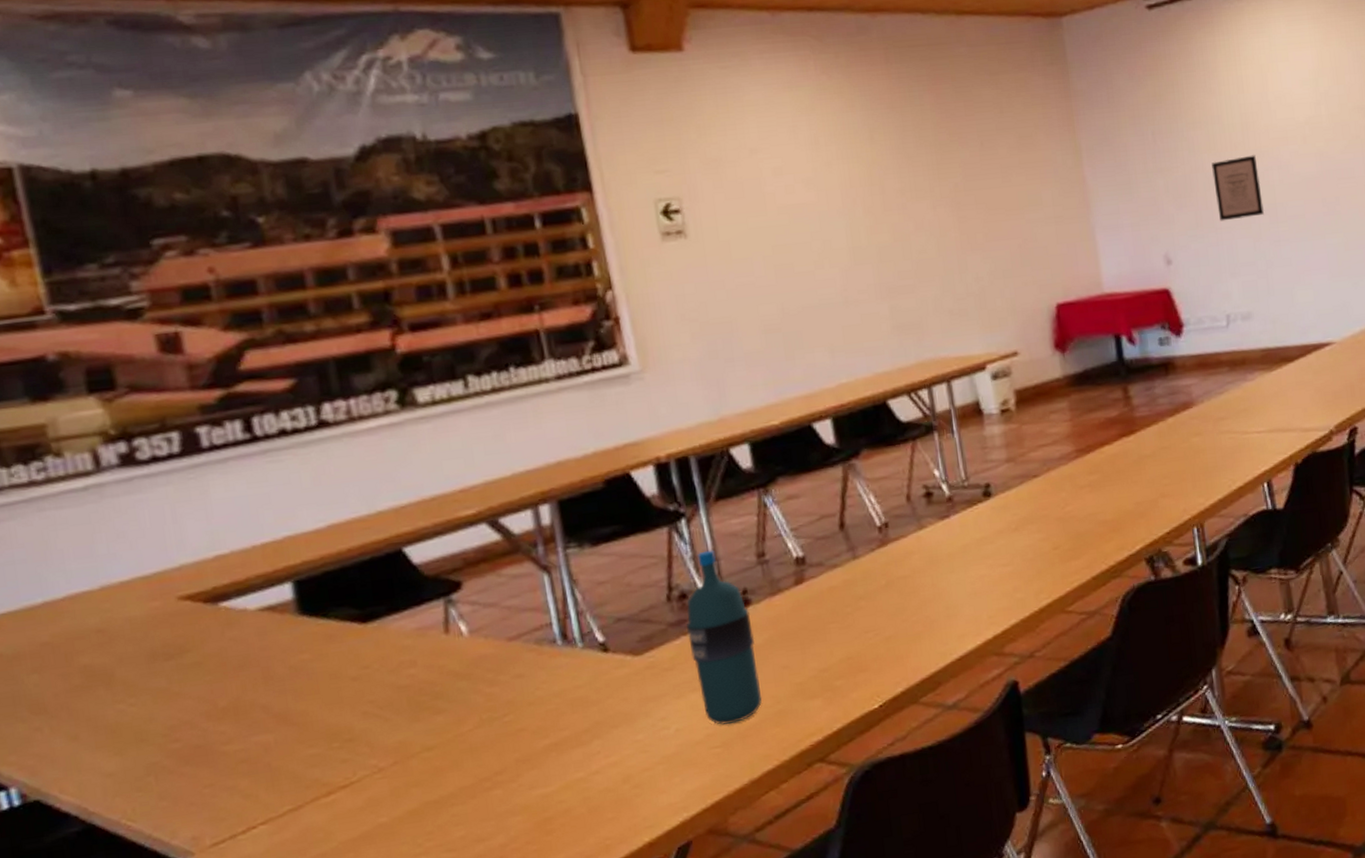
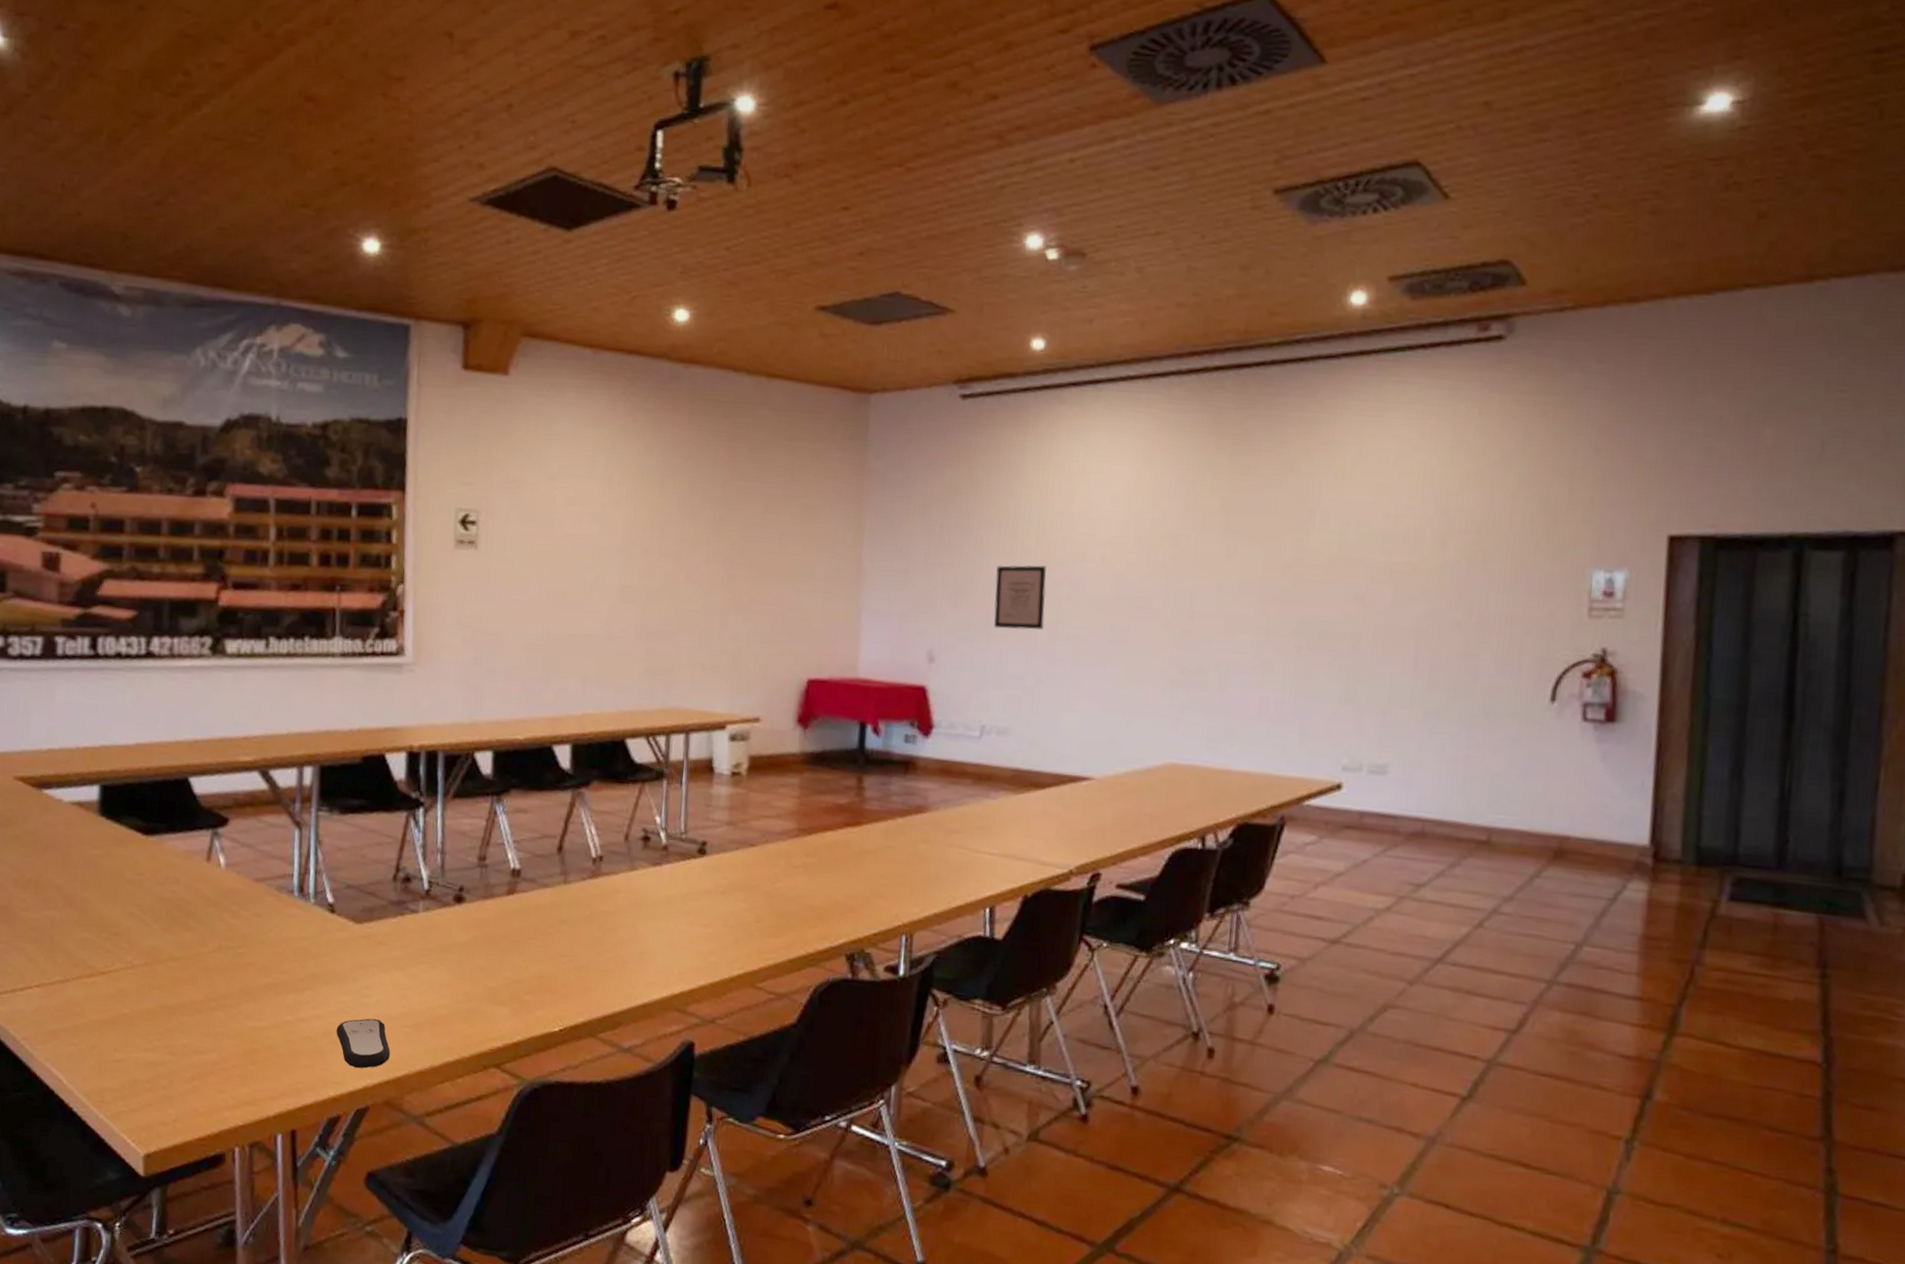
remote control: none [637,748,704,806] -> present [336,1018,391,1068]
water bottle: present [686,550,762,725] -> none [403,842,462,1010]

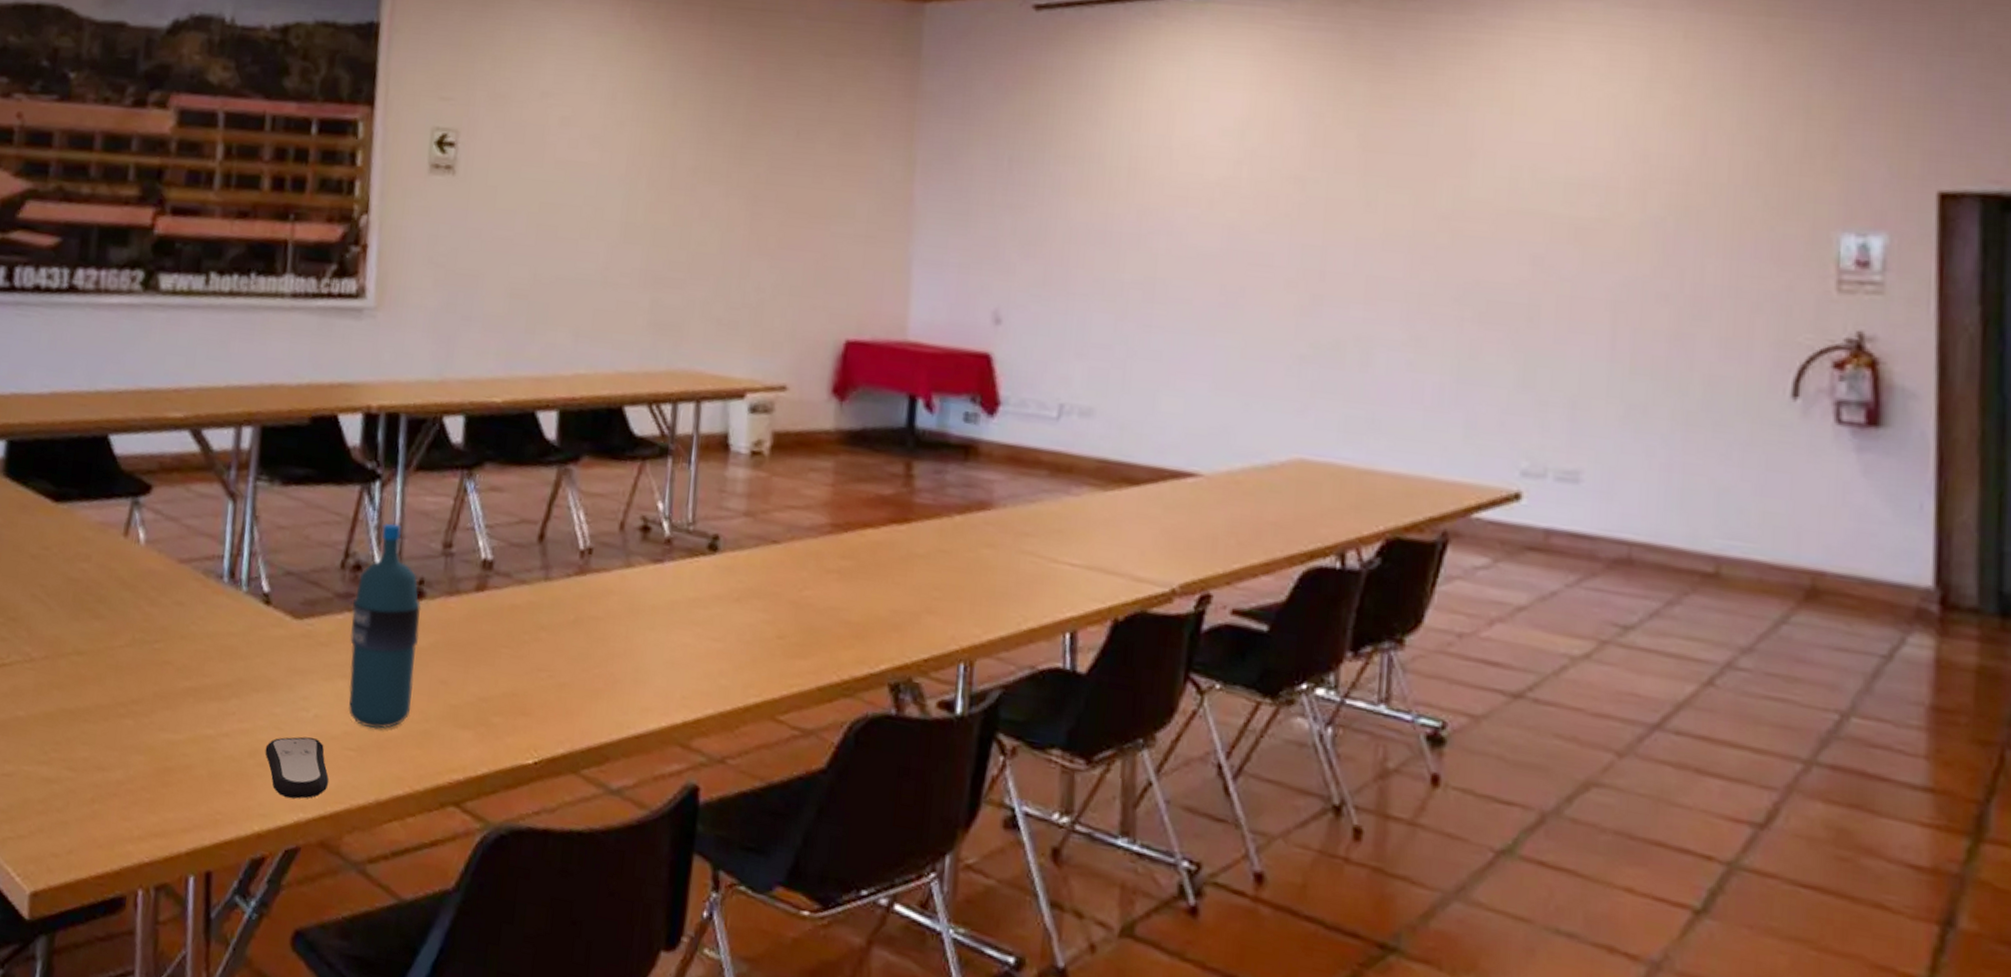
water bottle: none [403,842,462,1010] -> present [348,523,421,729]
wall art: present [994,565,1046,630] -> none [1075,209,1140,289]

